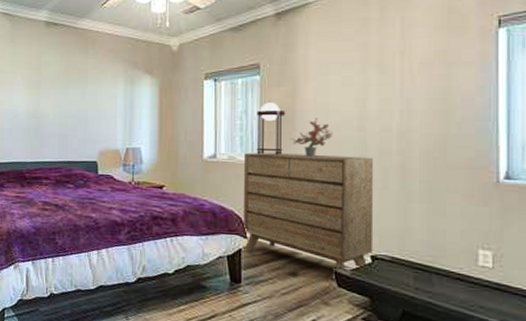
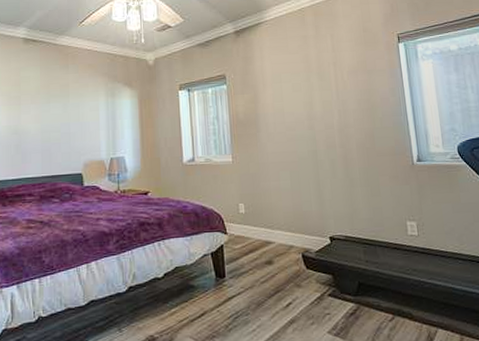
dresser: present [243,152,374,270] -> none [218,151,331,254]
table lamp: present [255,101,286,155] -> none [225,107,251,155]
potted plant: present [290,118,333,157] -> none [256,120,290,154]

